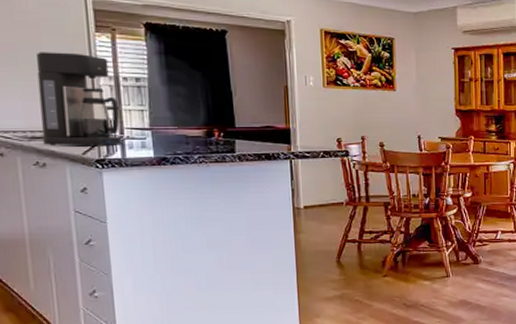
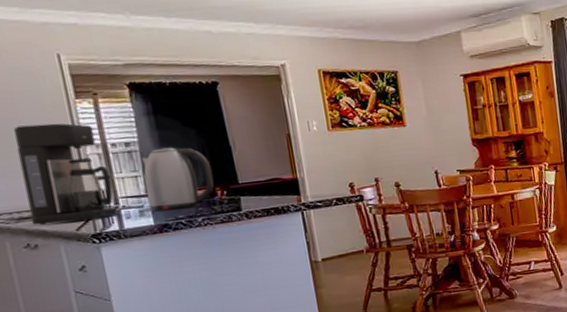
kettle: none [149,85,213,146] -> present [142,146,214,212]

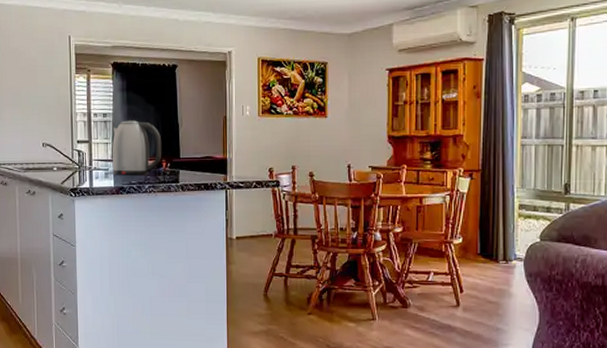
coffee maker: present [14,123,118,225] -> none [33,93,90,177]

